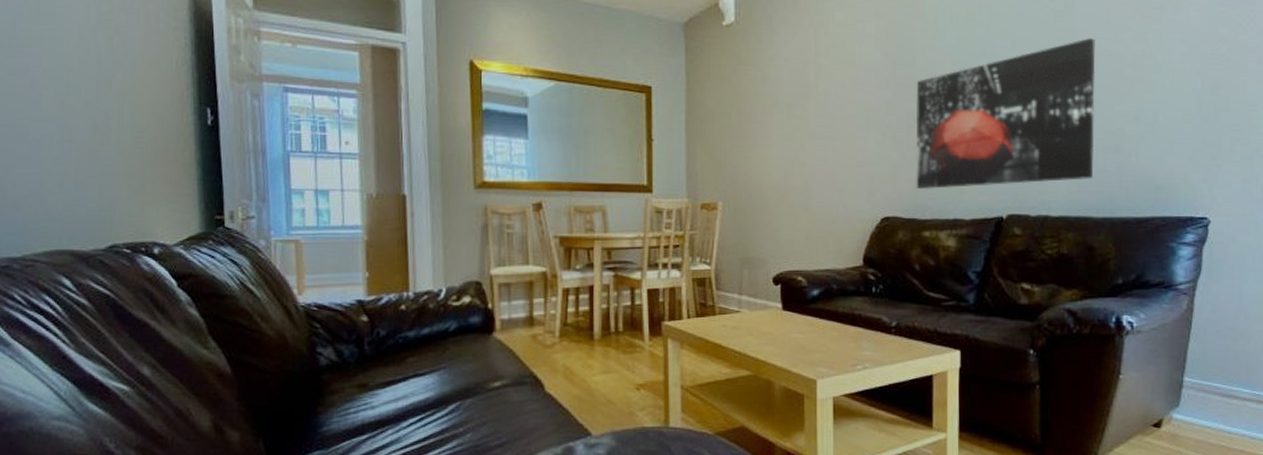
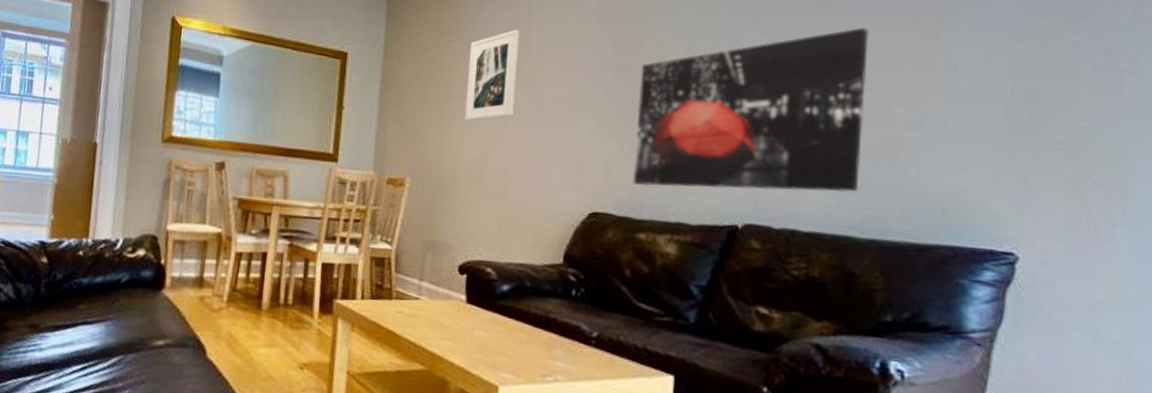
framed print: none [765,55,810,144] -> present [465,29,520,121]

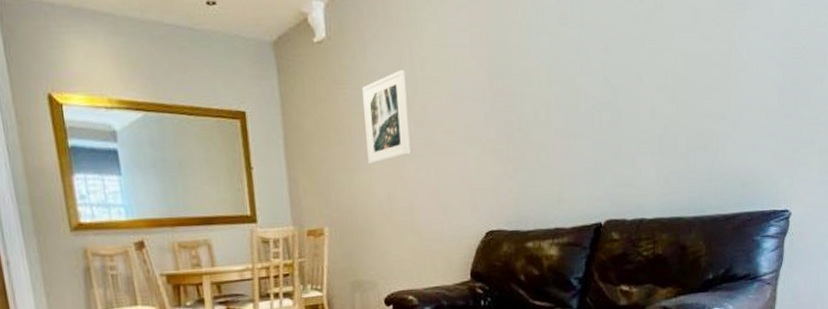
wall art: present [633,28,869,193] -> none [513,38,685,201]

